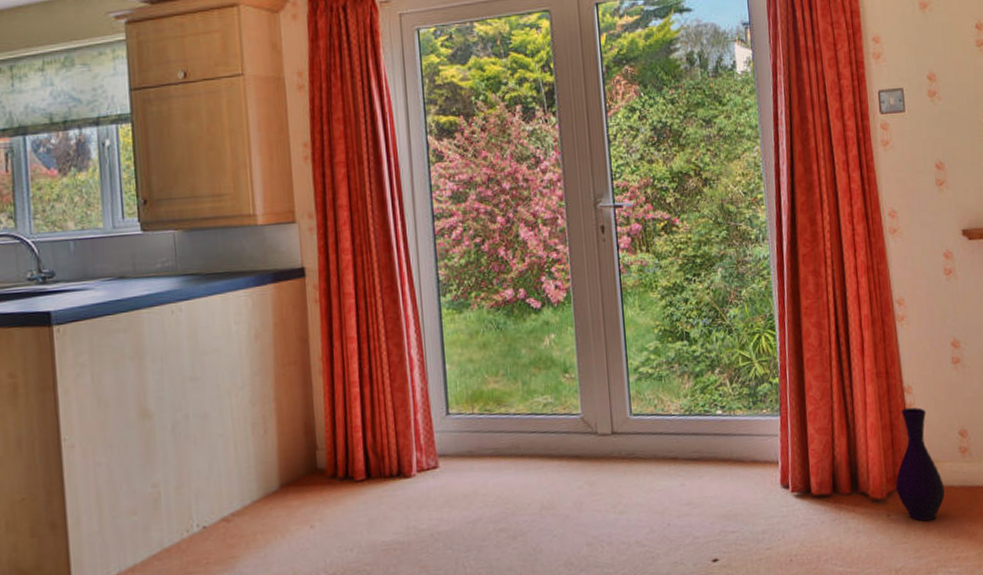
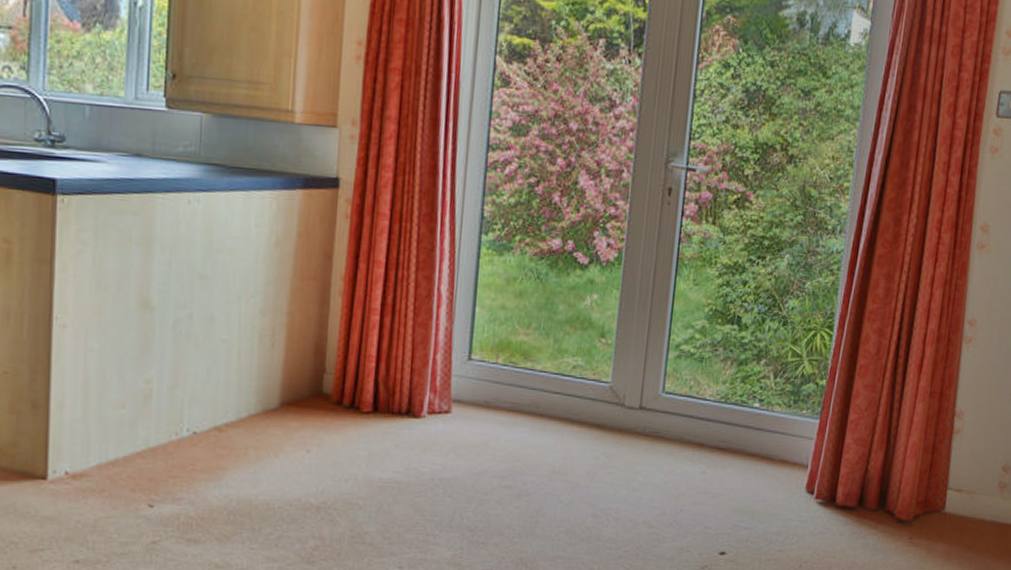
vase: present [896,407,945,522] -> none [924,433,975,550]

